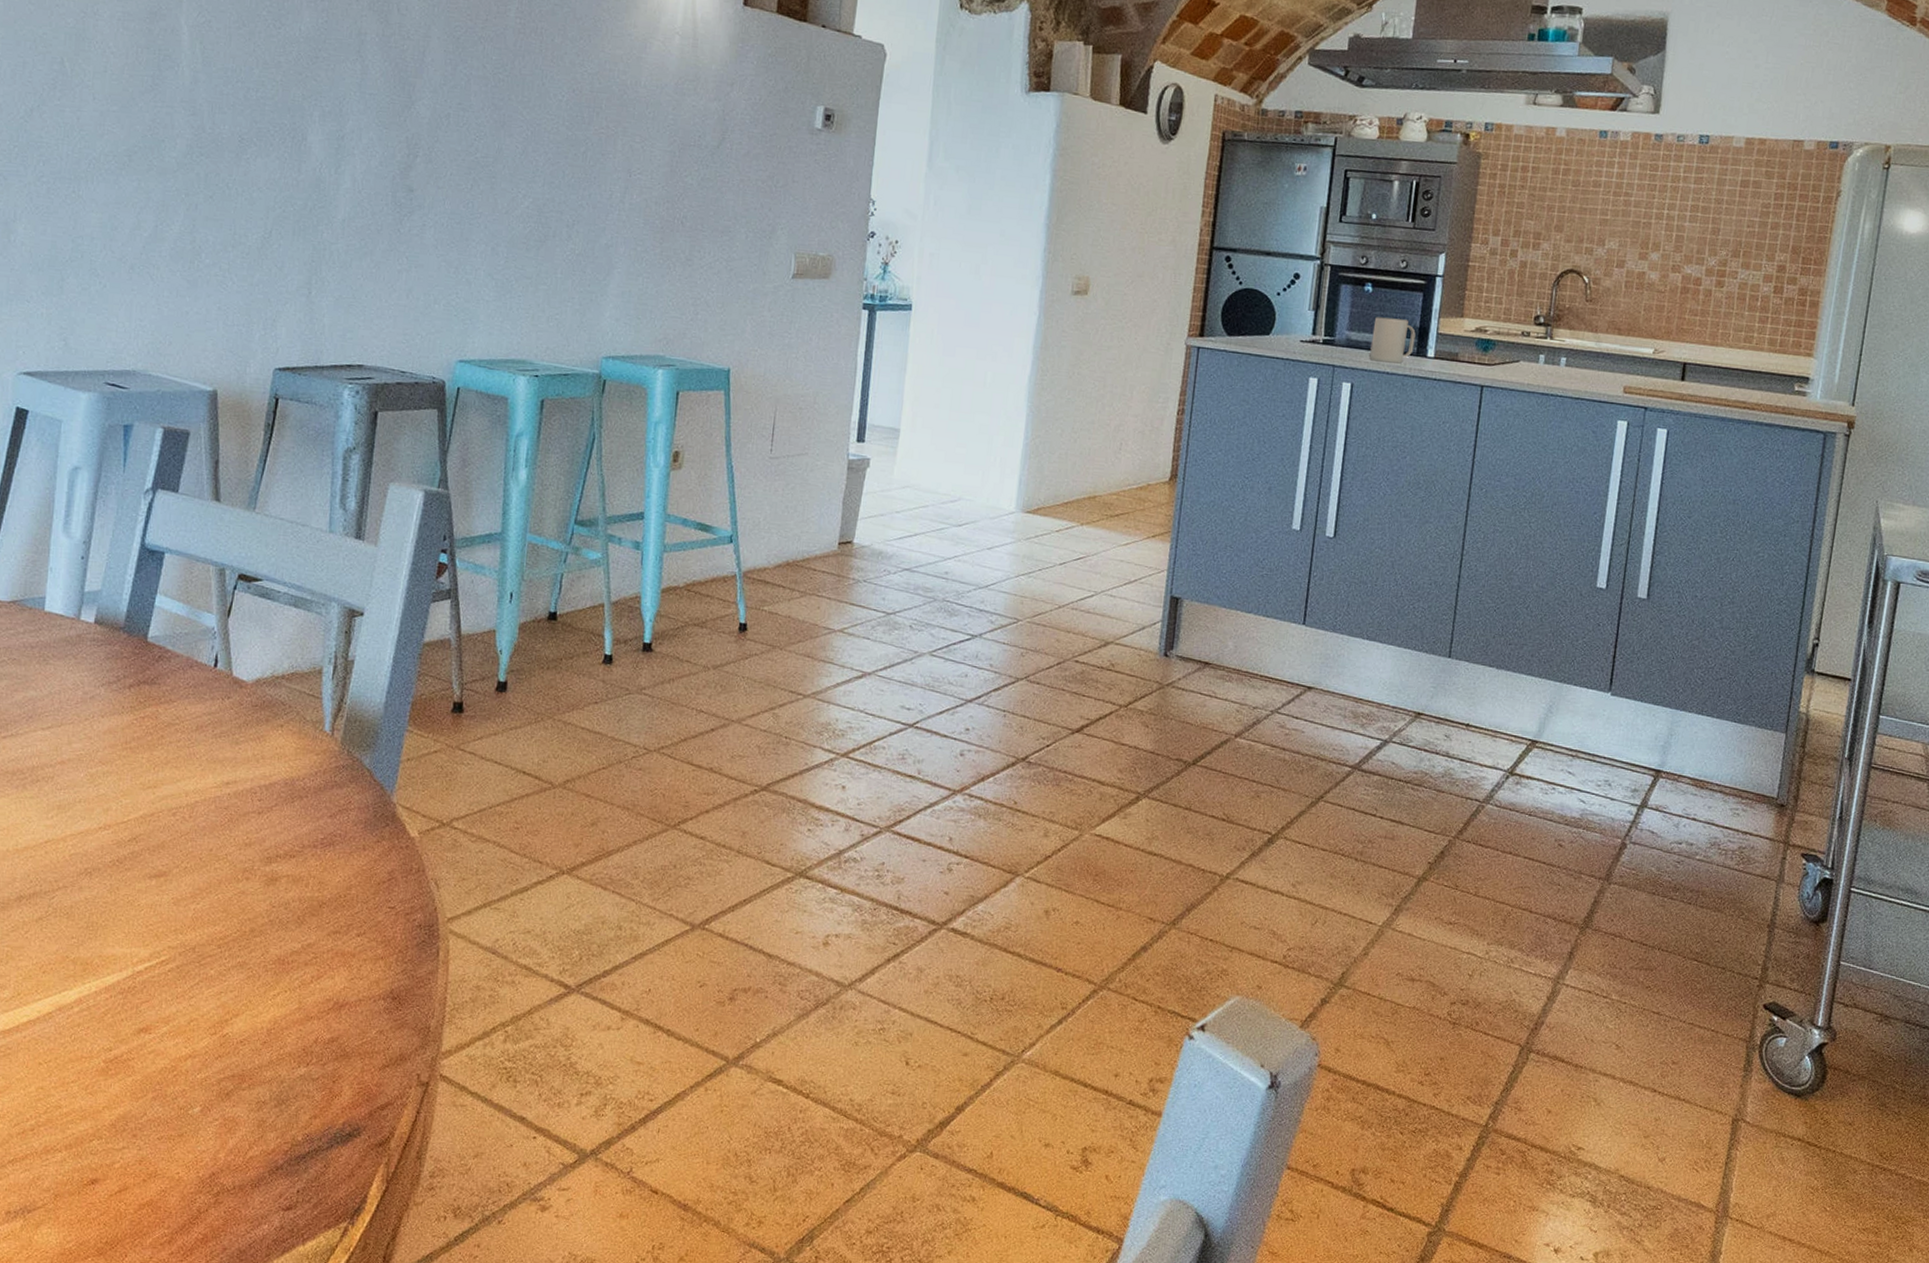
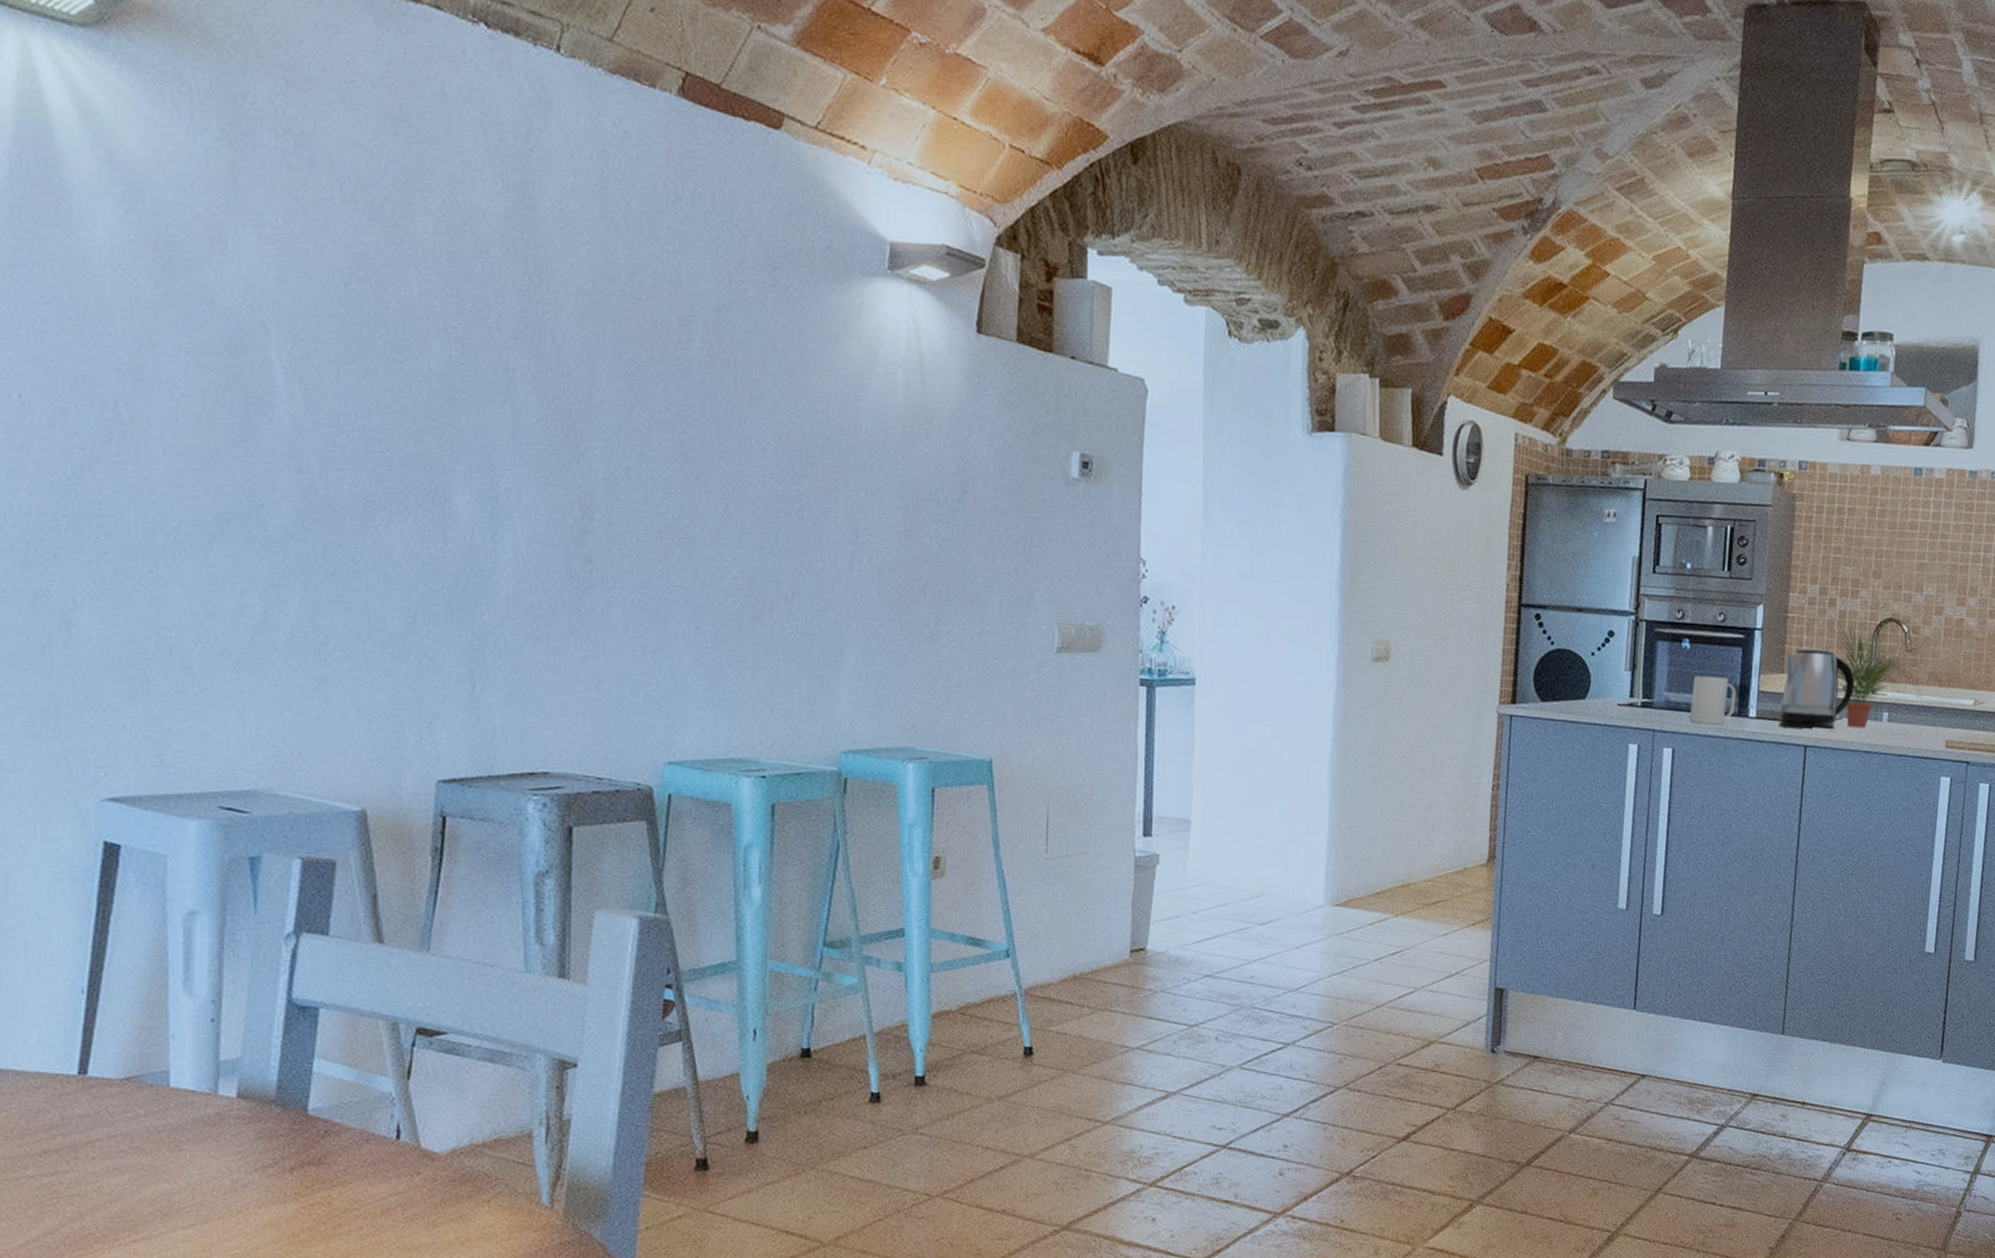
kettle: none [1456,294,1534,374] -> present [1778,647,1855,732]
potted plant: none [1516,277,1581,372] -> present [1837,628,1901,729]

